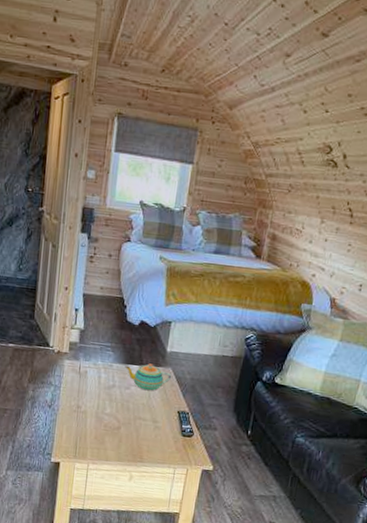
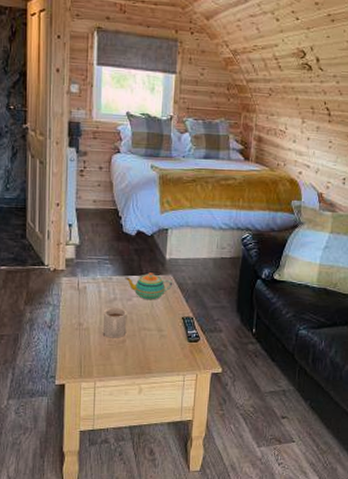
mug: none [100,393,125,425] -> present [103,307,127,338]

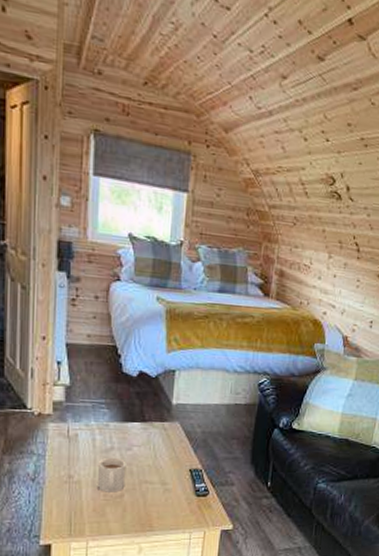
teapot: present [125,272,173,300] -> none [124,419,180,450]

